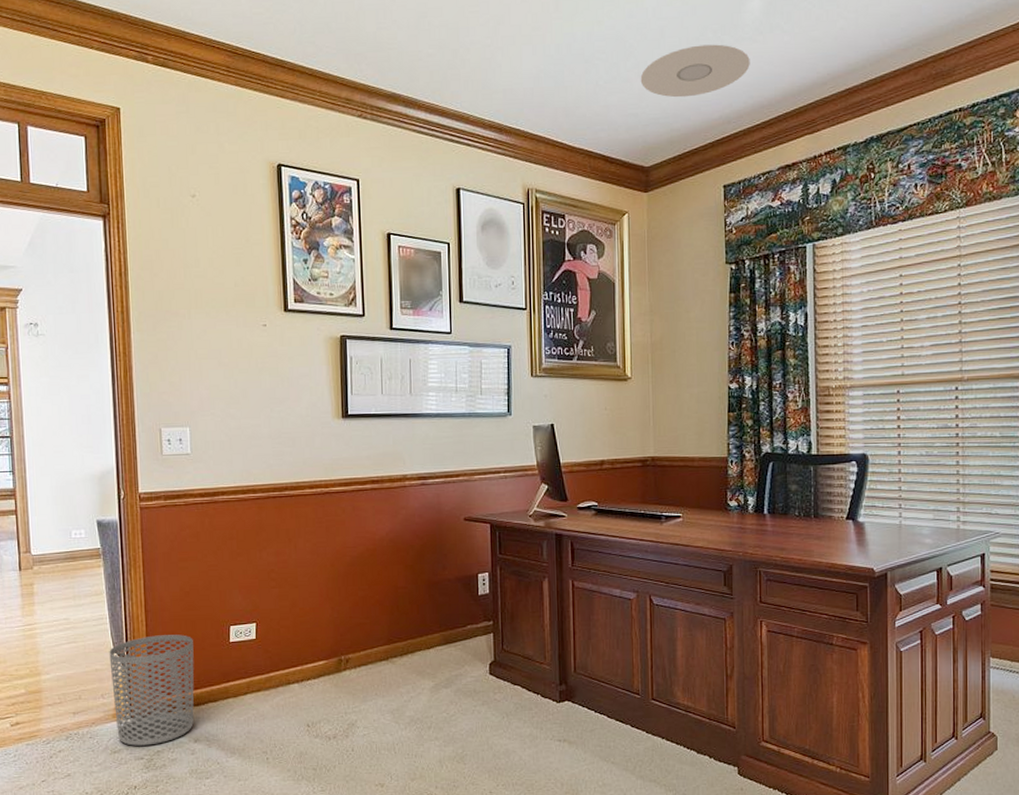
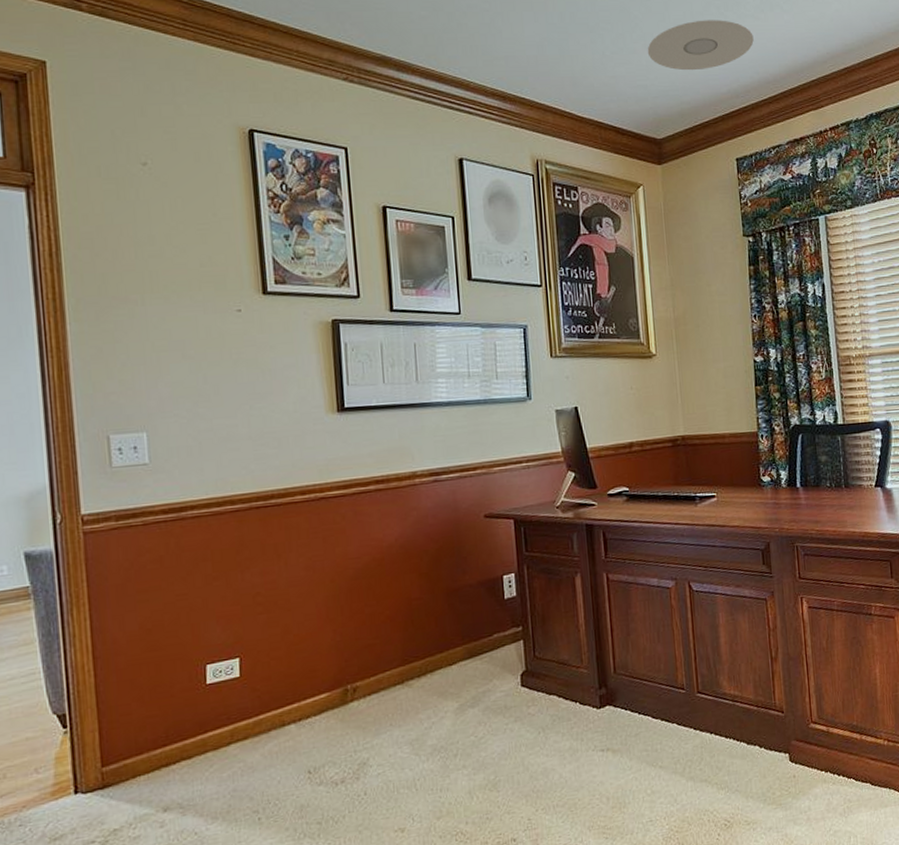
waste bin: present [109,634,194,746] -> none [44,682,163,828]

